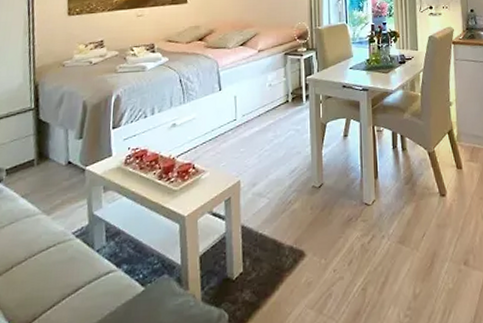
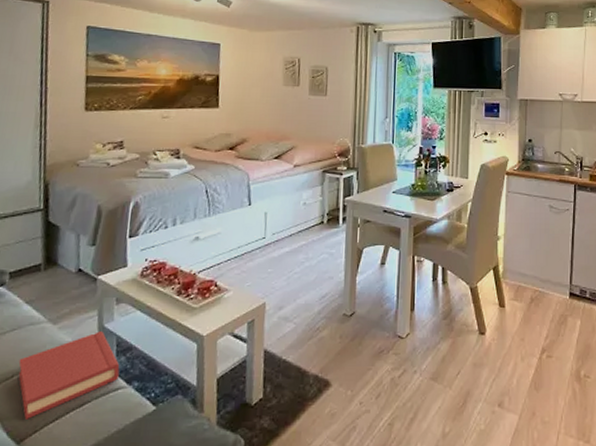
hardback book: none [17,219,110,308] -> present [18,331,120,419]

